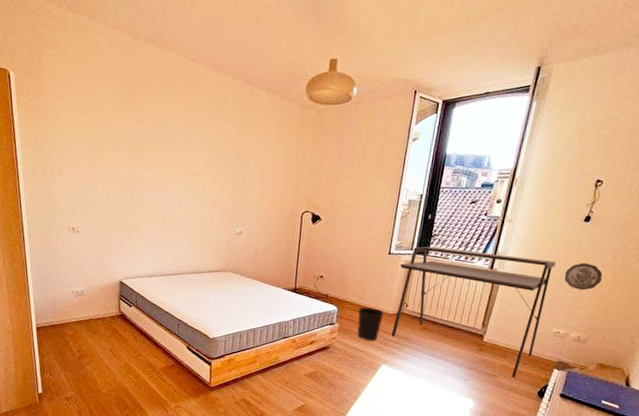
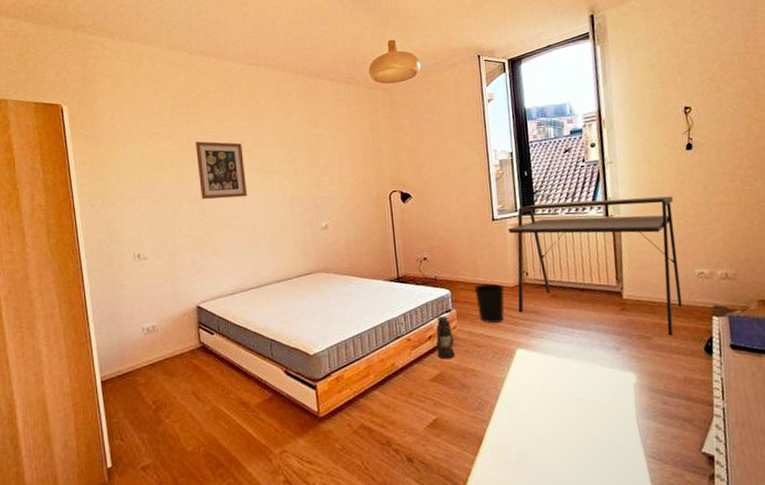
wall art: none [131,131,175,193] -> present [195,141,248,199]
lantern: none [312,327,332,363] -> present [432,316,455,360]
decorative plate: present [564,263,603,291] -> none [686,192,727,222]

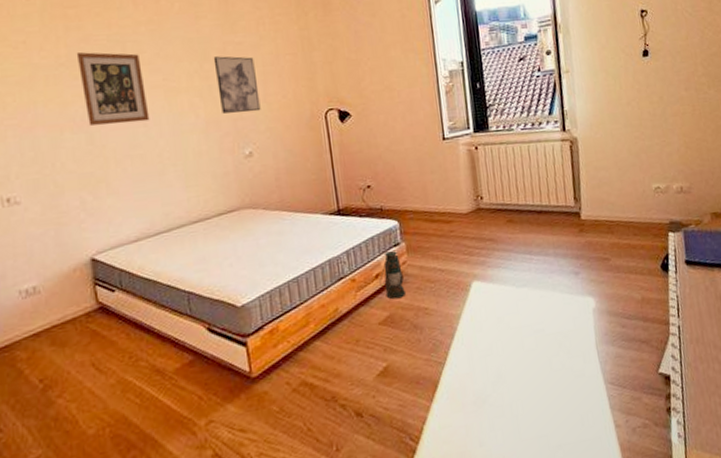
wall art: none [299,145,336,193] -> present [213,56,261,114]
wastebasket: present [474,283,504,324] -> none [425,210,458,256]
desk: present [507,196,683,336] -> none [459,107,640,256]

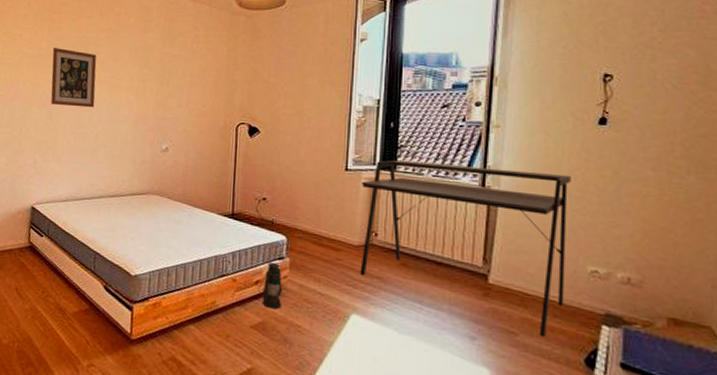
wall art: present [213,56,261,114] -> none [150,64,185,115]
desk: none [459,107,640,256] -> present [360,160,571,337]

